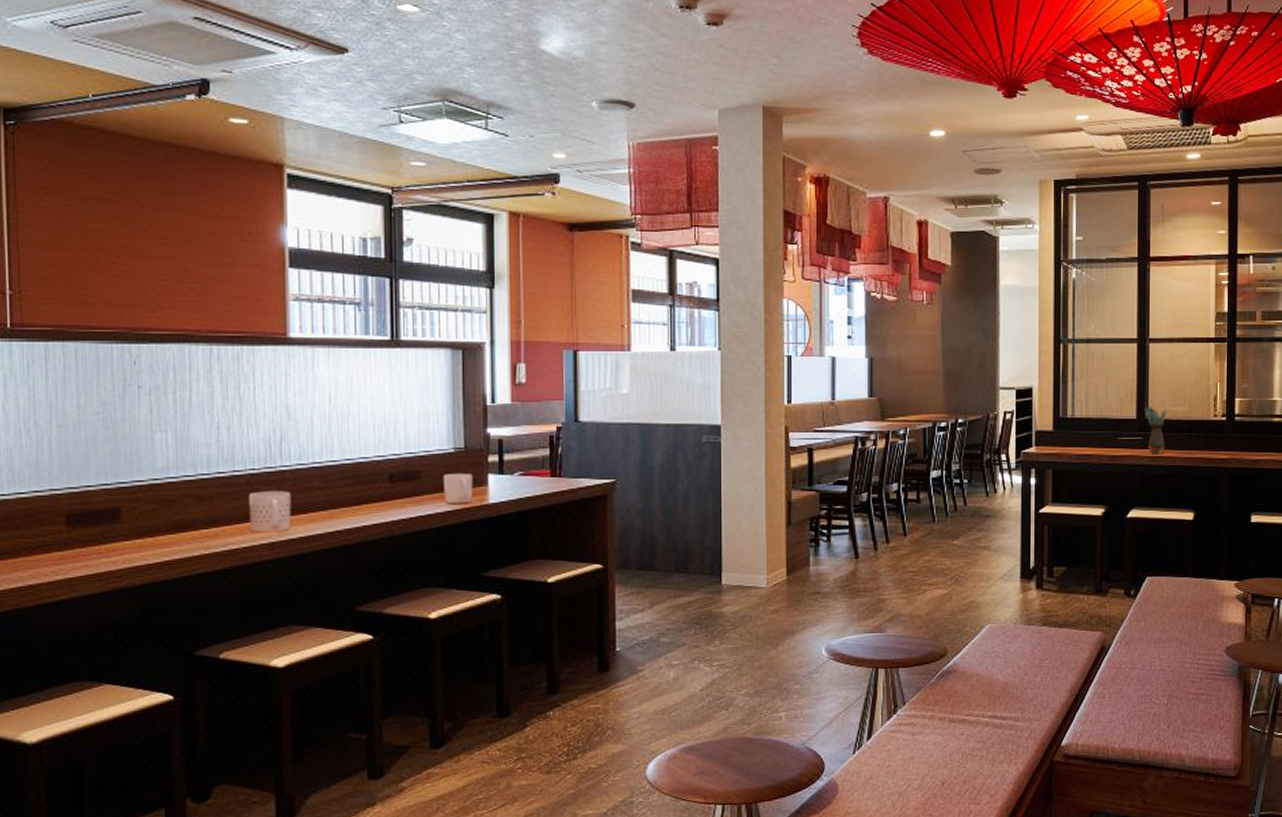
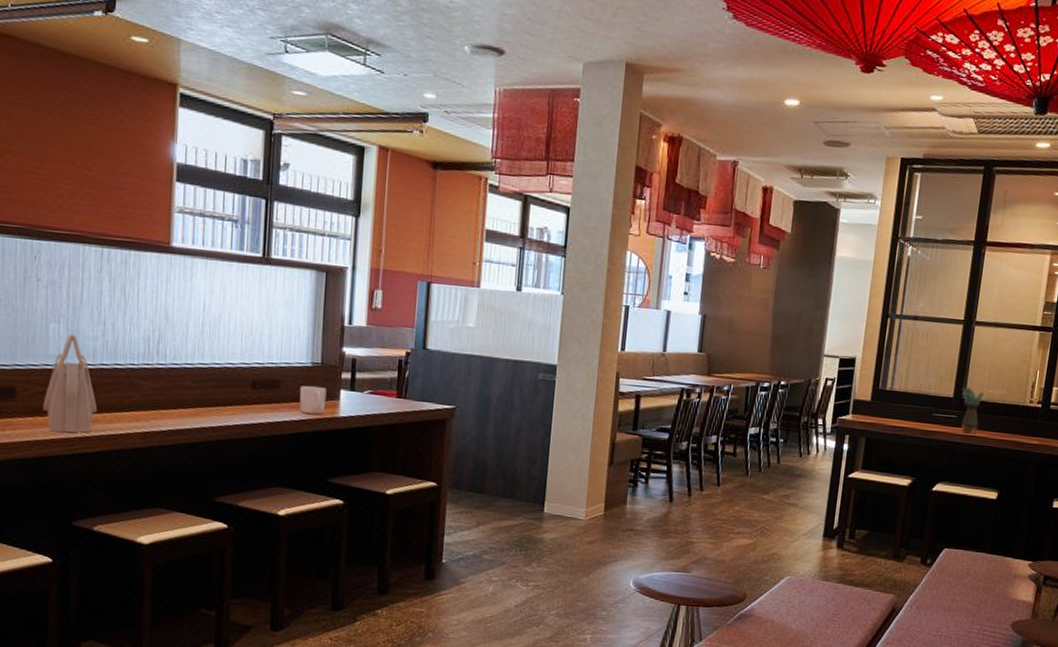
handbag: none [153,442,217,553] -> present [43,333,98,433]
mug: present [248,491,292,533] -> none [126,384,165,424]

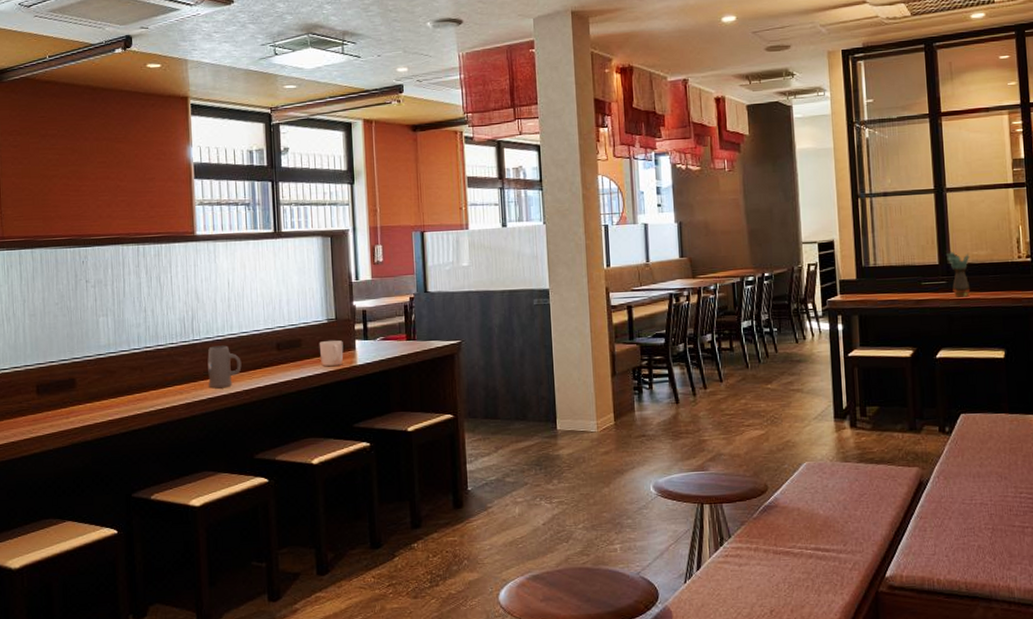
handbag: present [43,333,98,433] -> none [99,324,146,414]
beer mug: none [170,374,211,422] -> present [207,345,242,389]

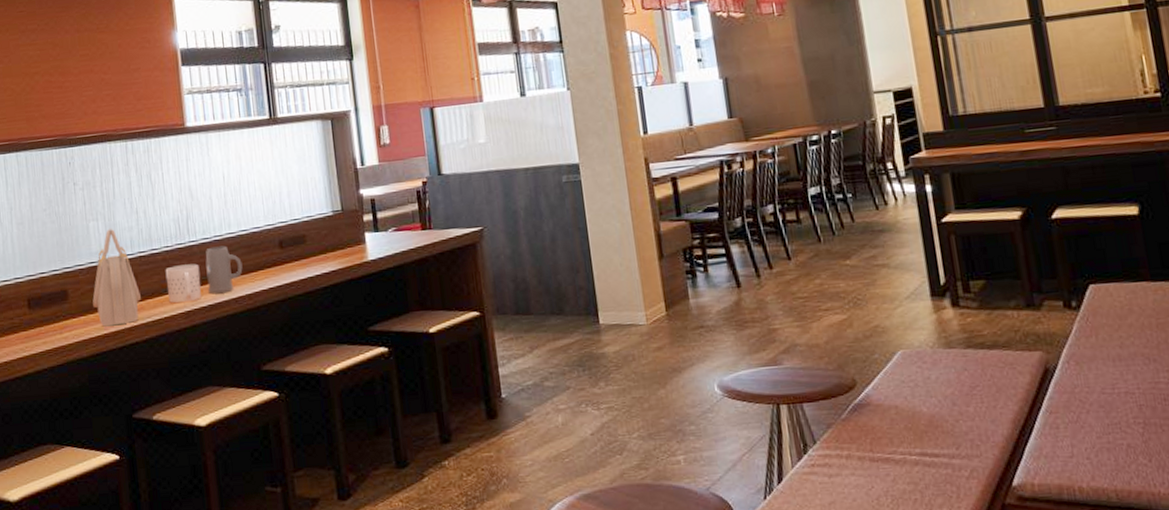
handbag: none [99,324,146,414] -> present [92,228,142,327]
mug: none [169,360,203,396] -> present [165,263,202,304]
mug: present [319,340,344,366] -> none [325,234,353,264]
vase: present [945,251,971,297] -> none [1051,90,1088,145]

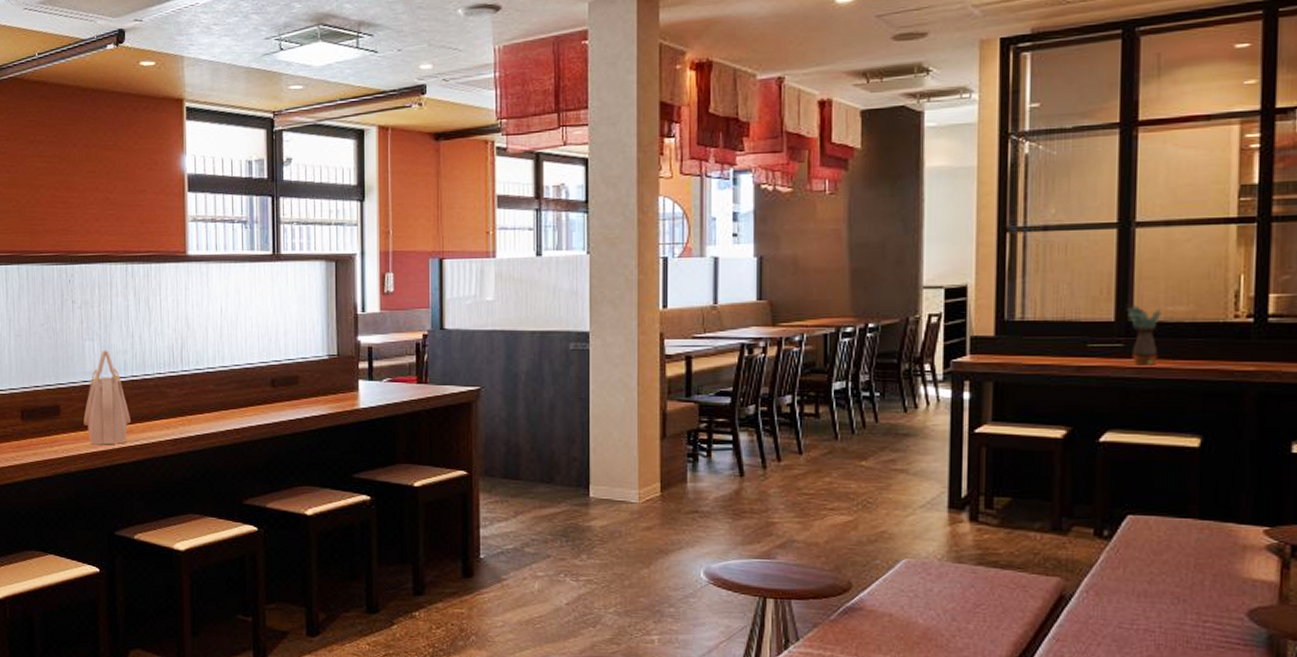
mug: present [165,263,202,304] -> none [156,393,191,430]
beer mug: present [205,245,243,295] -> none [196,378,233,425]
vase: none [1051,90,1088,145] -> present [1126,305,1162,365]

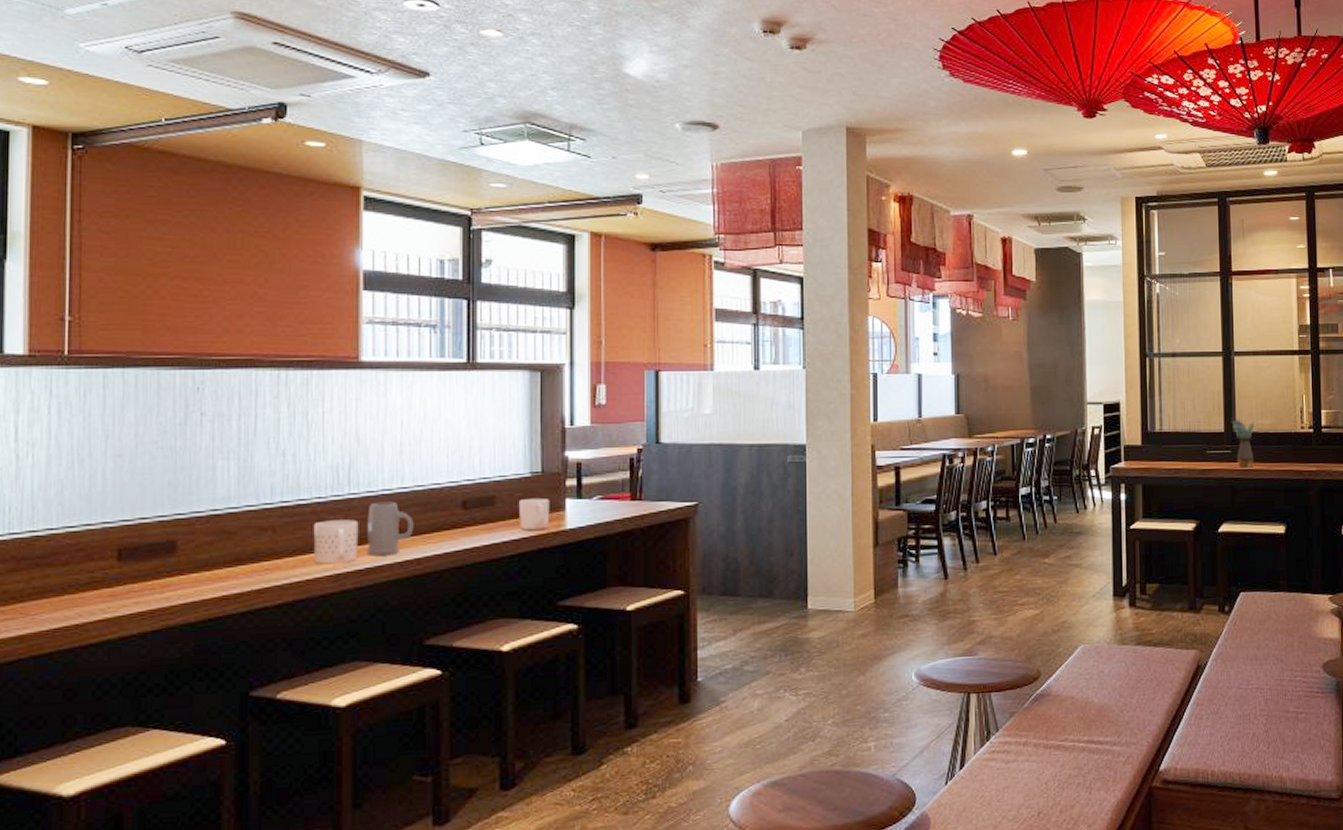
handbag: present [84,349,132,445] -> none [211,470,279,587]
mug: none [156,393,191,430] -> present [313,519,359,564]
beer mug: none [196,378,233,425] -> present [367,501,414,556]
mug: none [318,380,345,407] -> present [518,499,550,530]

